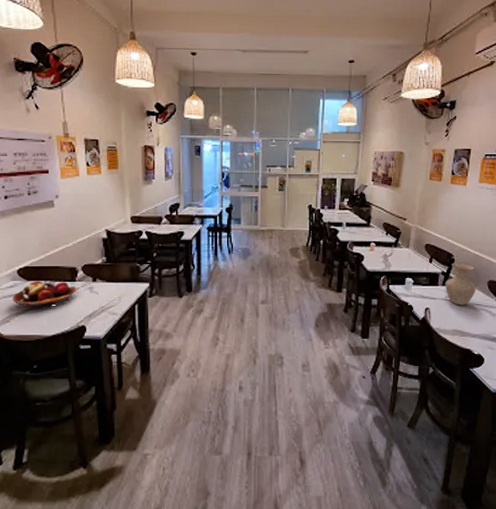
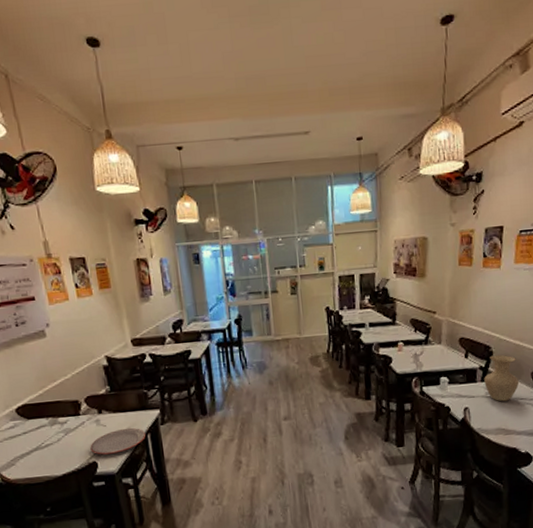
fruit basket: present [12,281,76,308] -> none [14,417,82,448]
plate: none [81,297,134,320] -> present [90,427,146,455]

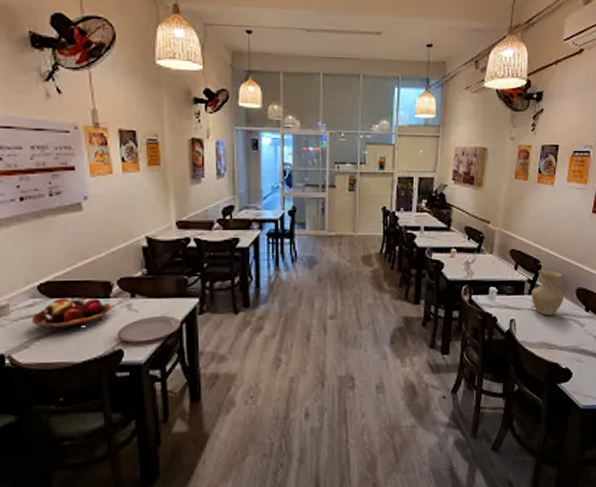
fruit basket: none [14,417,82,448] -> present [31,298,111,331]

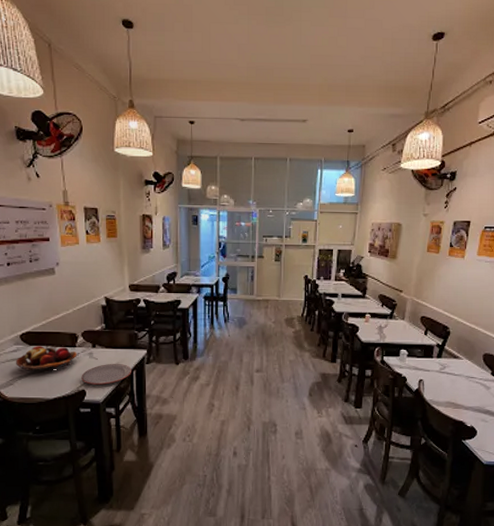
vase: present [531,269,565,316] -> none [440,335,472,378]

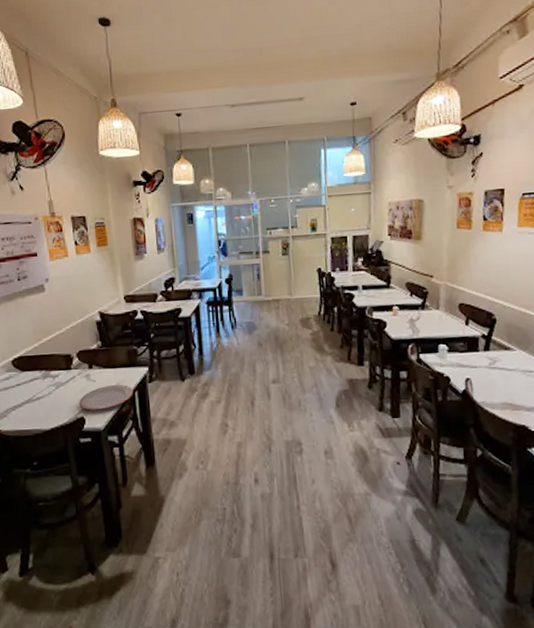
fruit basket: present [15,346,77,372] -> none [8,370,73,400]

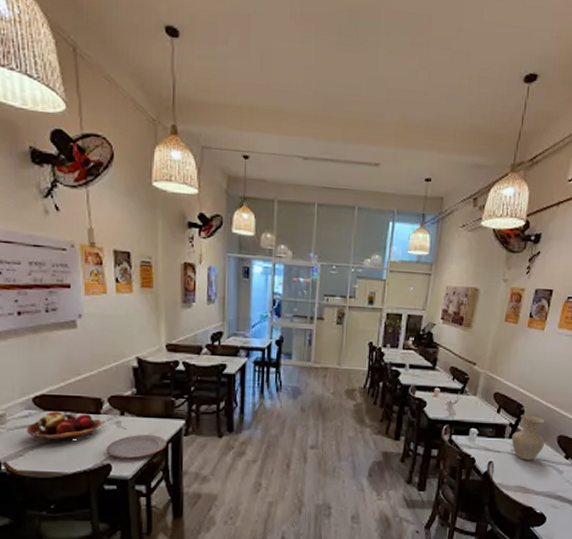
fruit basket: none [8,370,73,400] -> present [26,411,101,442]
vase: none [487,322,527,374] -> present [511,414,545,461]

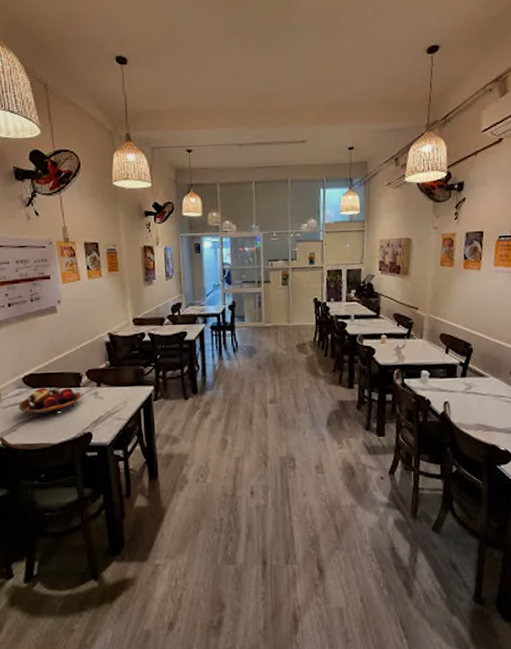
plate: present [106,434,168,459] -> none [87,401,140,426]
vase: present [511,414,545,461] -> none [464,352,499,398]

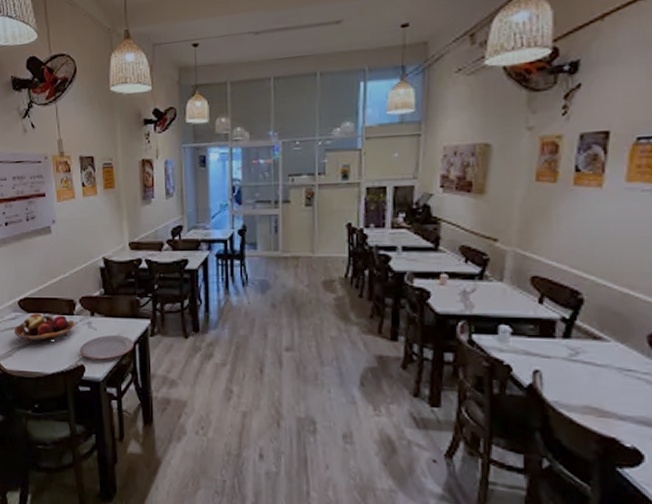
plate: none [87,401,140,426] -> present [80,334,135,360]

